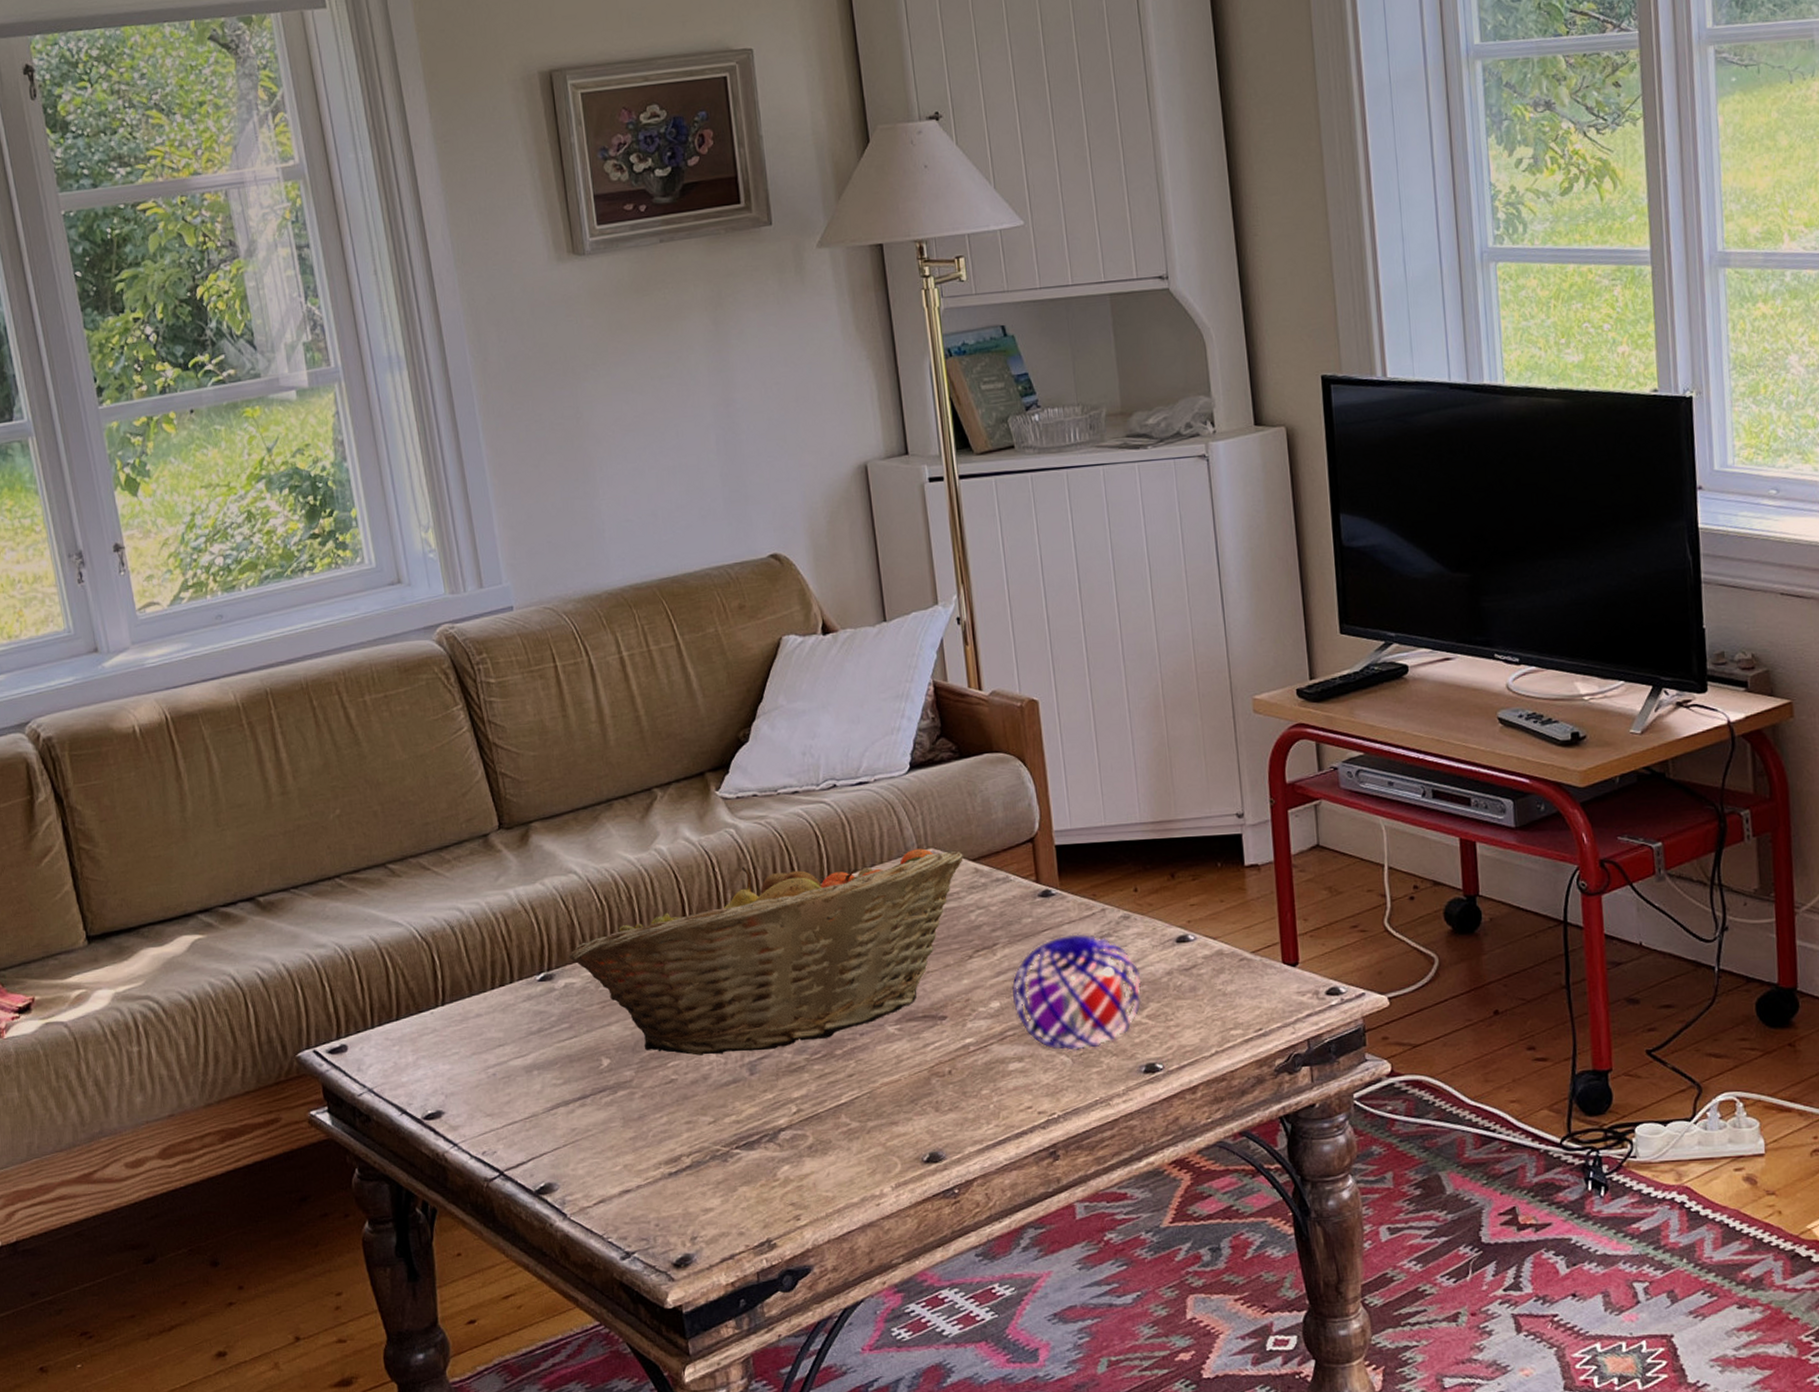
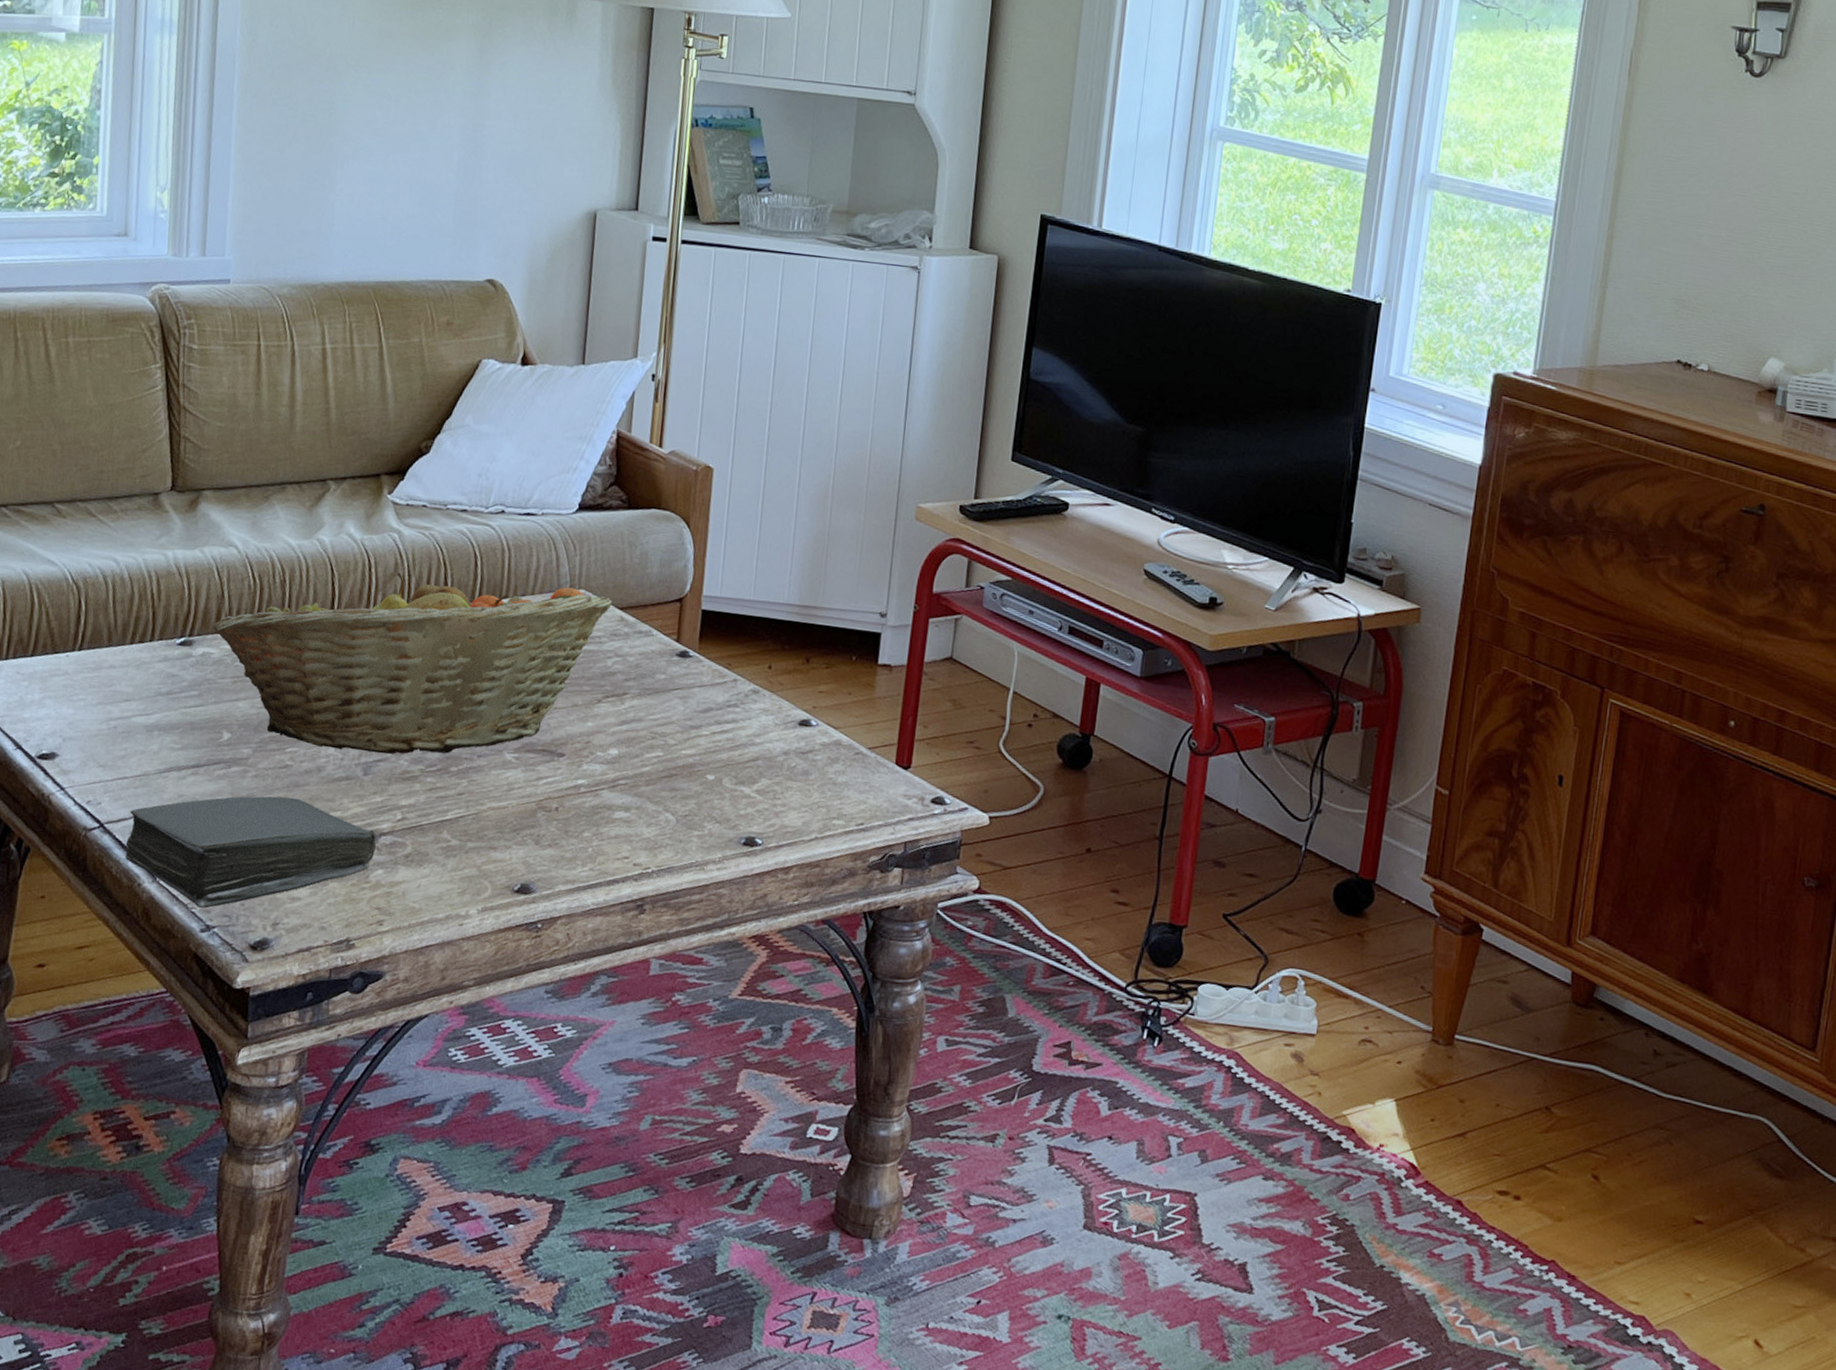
book: none [526,1110,778,1236] -> present [125,796,376,909]
decorative orb: present [1011,934,1141,1051] -> none [631,697,759,812]

